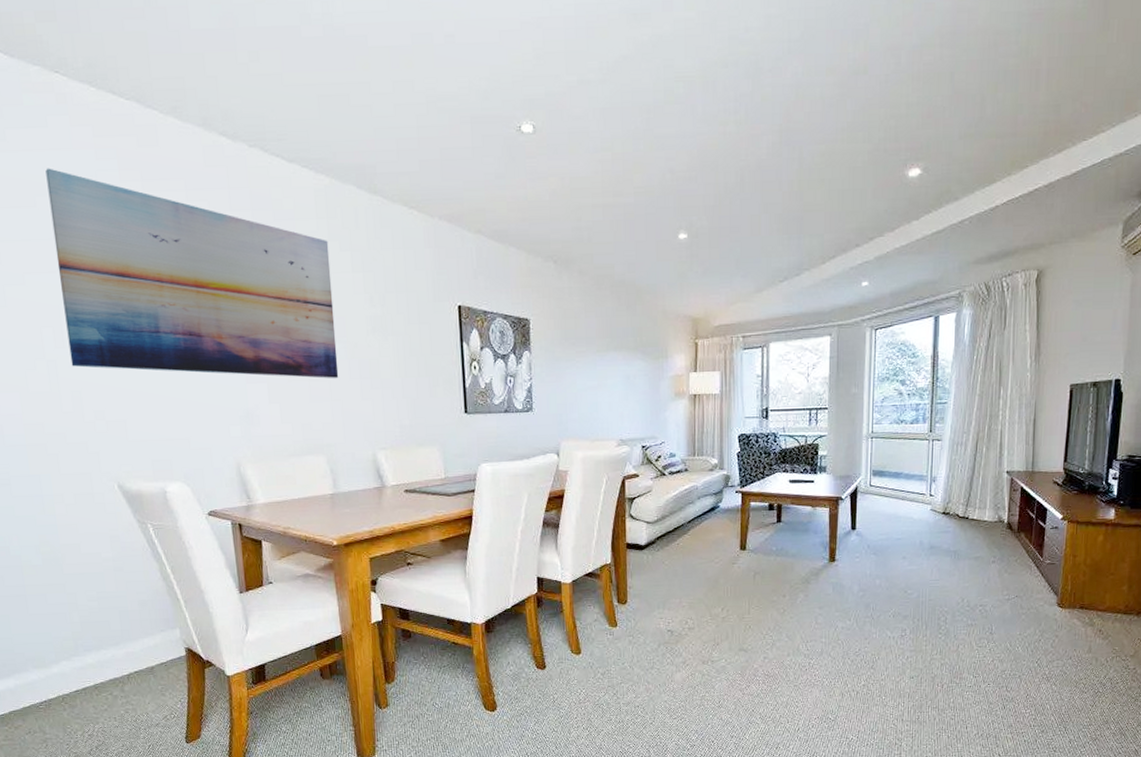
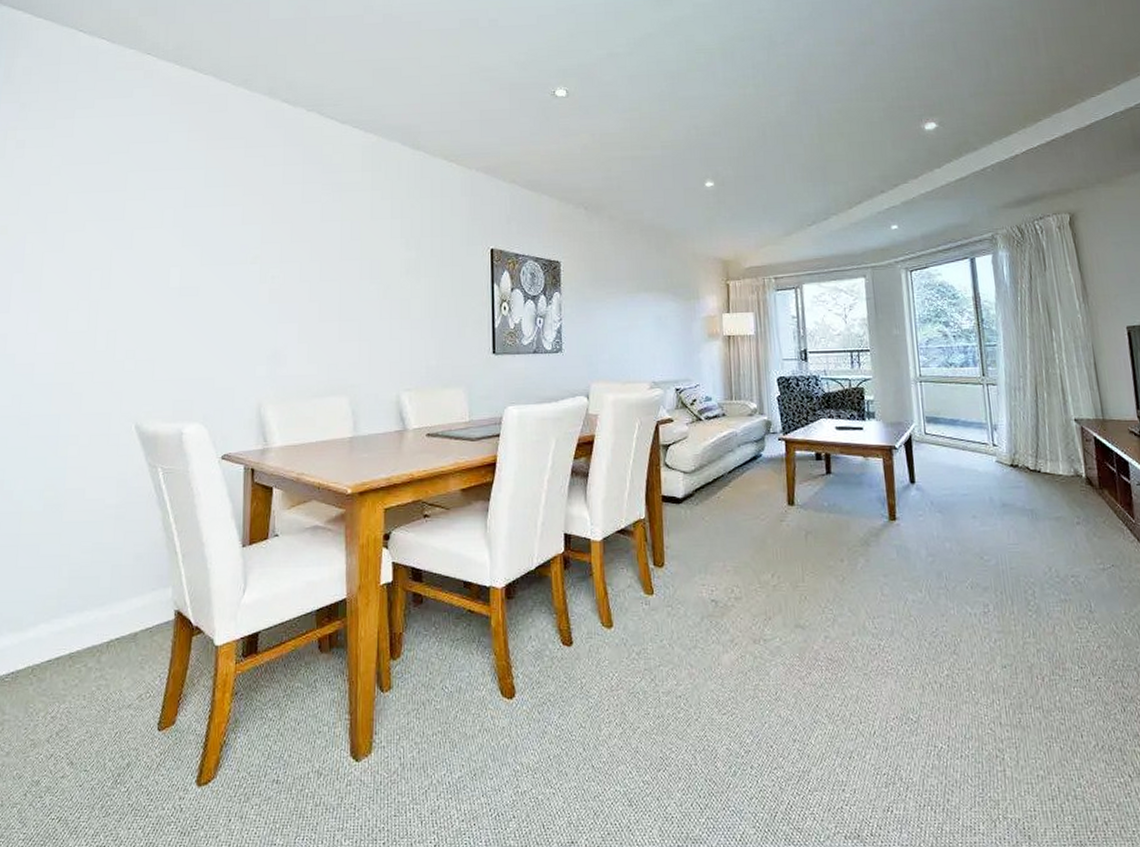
wall art: present [45,168,339,379] -> none [112,130,371,319]

